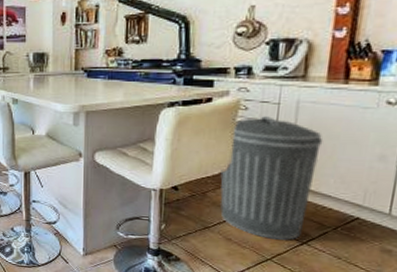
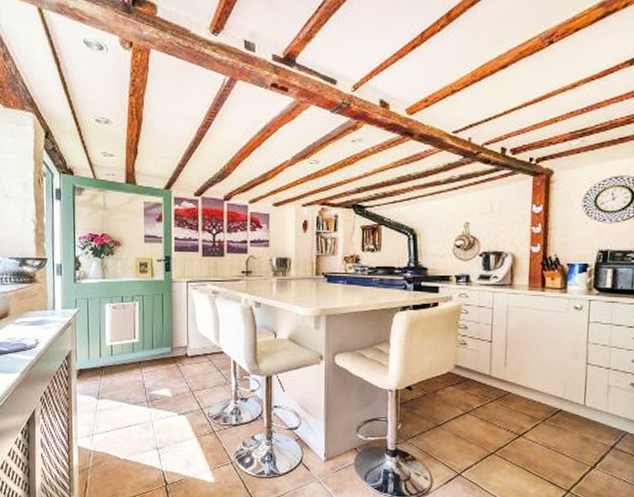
trash can: present [220,116,323,240] -> none [448,319,529,434]

